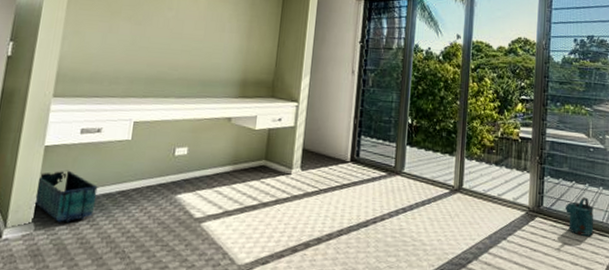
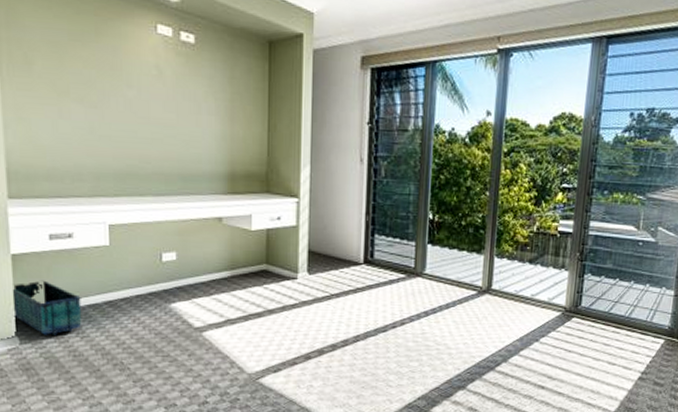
watering can: present [566,197,594,236] -> none [606,295,637,335]

